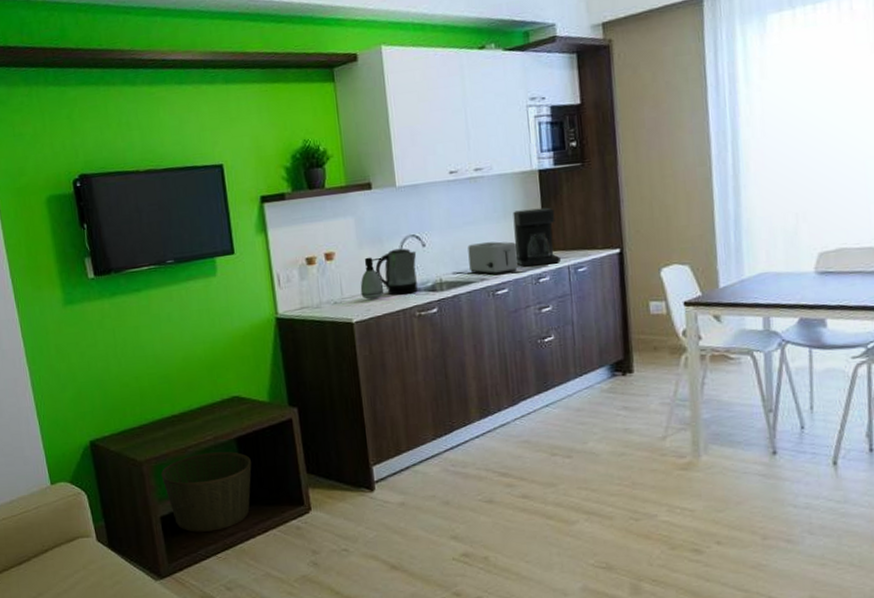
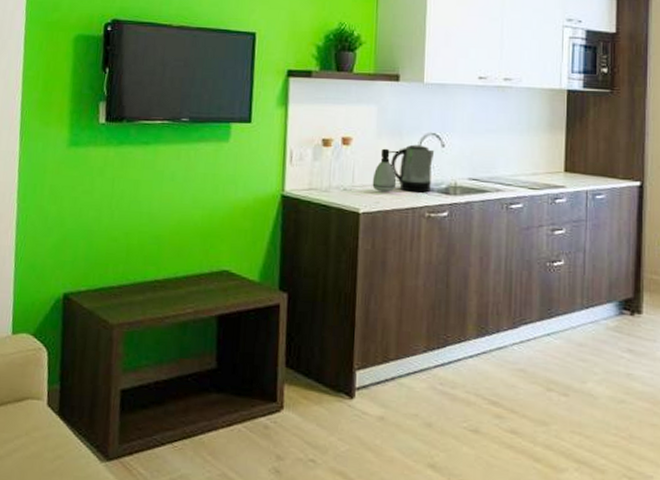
basket: present [161,451,252,532] -> none [130,326,230,416]
toaster: present [467,241,518,276] -> none [486,152,536,189]
coffee maker: present [513,207,561,267] -> none [534,126,579,187]

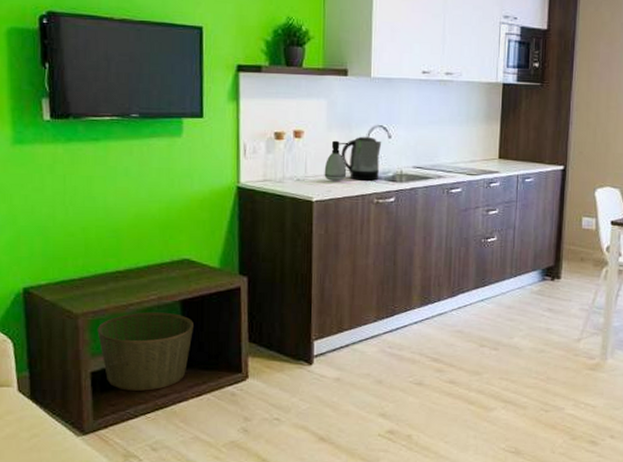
basket: none [130,326,230,416] -> present [97,312,195,391]

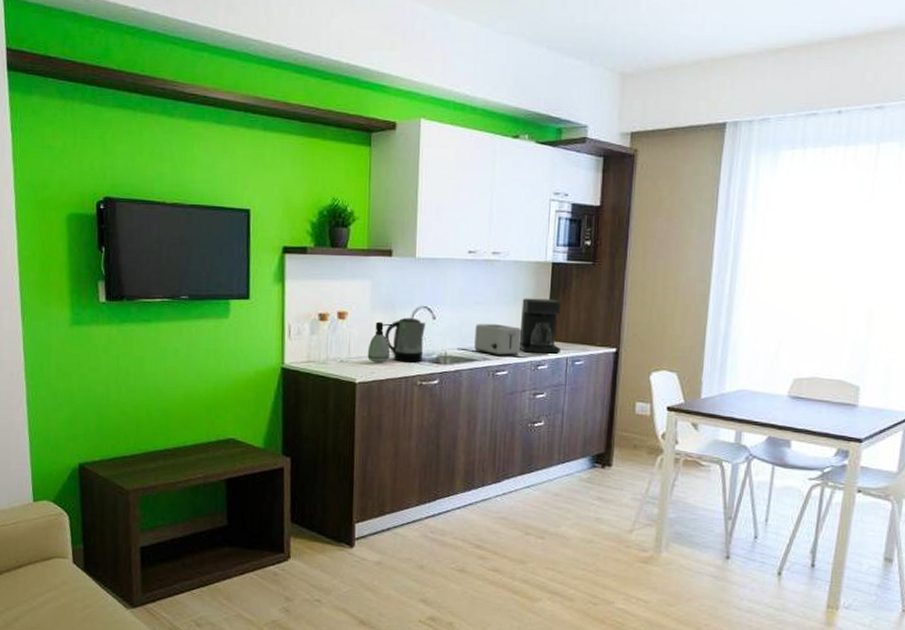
basket: present [97,312,195,391] -> none [146,489,239,567]
toaster: none [429,142,474,175] -> present [474,323,521,357]
coffee maker: none [472,117,512,172] -> present [519,298,561,354]

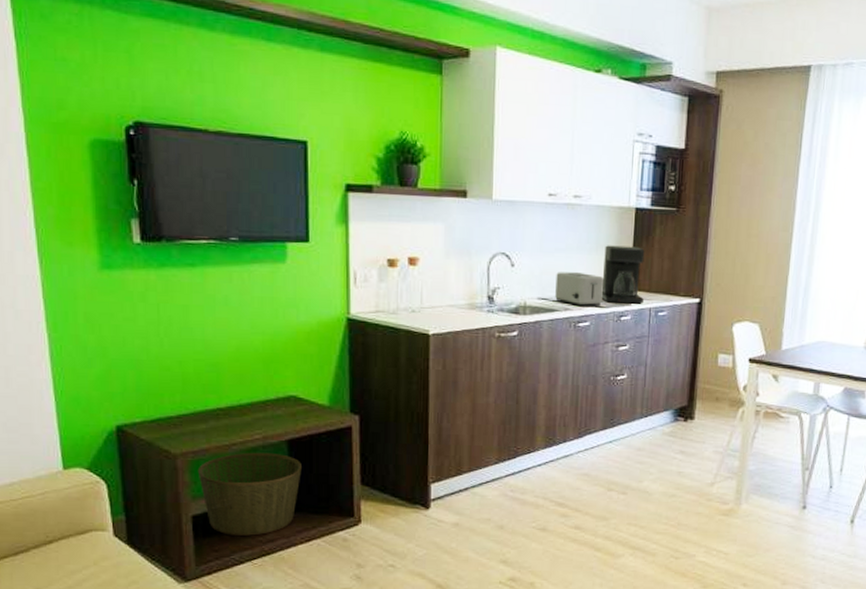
basket: none [146,489,239,567] -> present [197,452,303,536]
soap dispenser: present [367,321,392,364] -> none [441,268,467,314]
kettle: present [385,317,426,363] -> none [460,264,504,313]

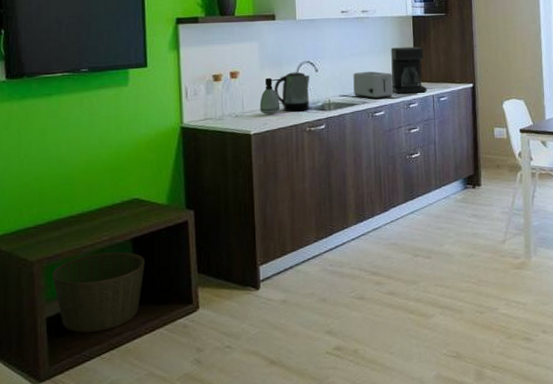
soap dispenser: none [441,268,467,314] -> present [259,77,281,115]
kettle: none [460,264,504,313] -> present [274,72,310,112]

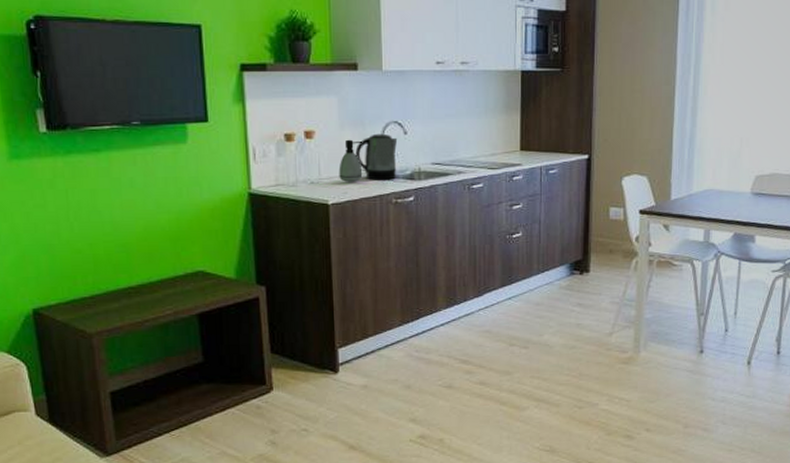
basket: present [52,251,146,333] -> none [113,327,214,409]
toaster: present [353,71,393,100] -> none [448,135,494,170]
coffee maker: present [391,46,427,94] -> none [492,108,534,164]

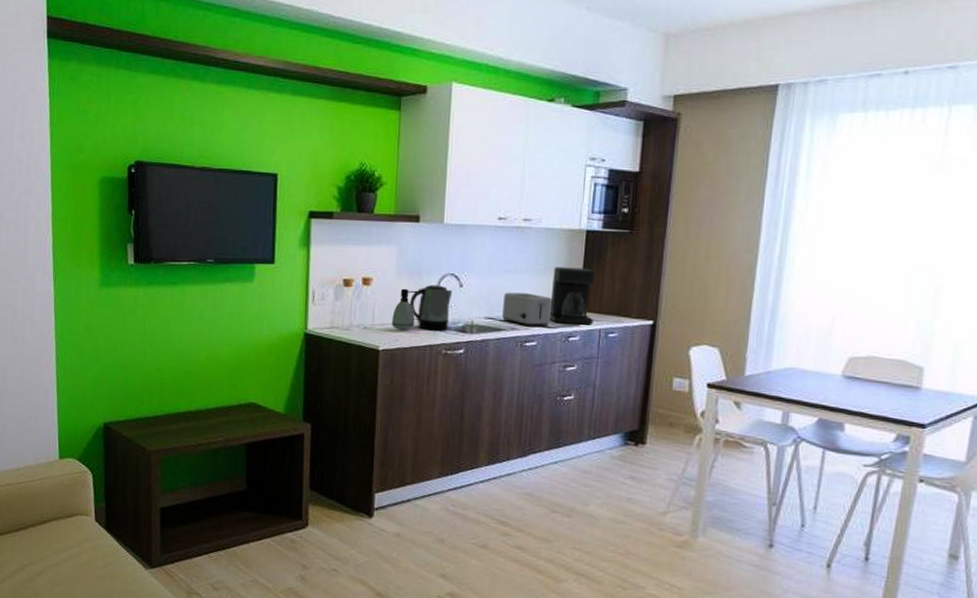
toaster: none [448,135,494,170] -> present [502,292,552,327]
coffee maker: none [492,108,534,164] -> present [549,267,595,325]

